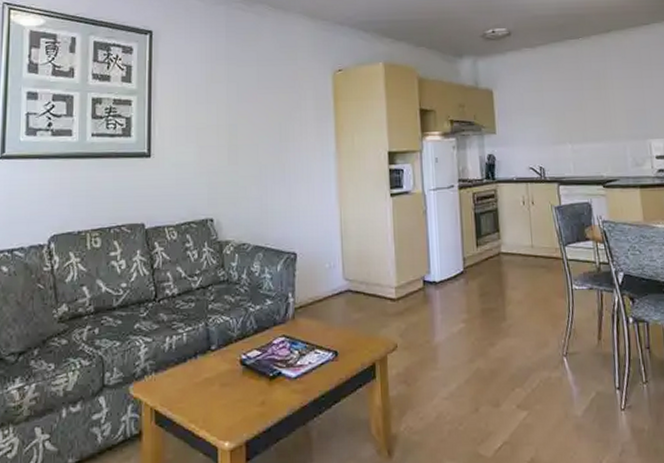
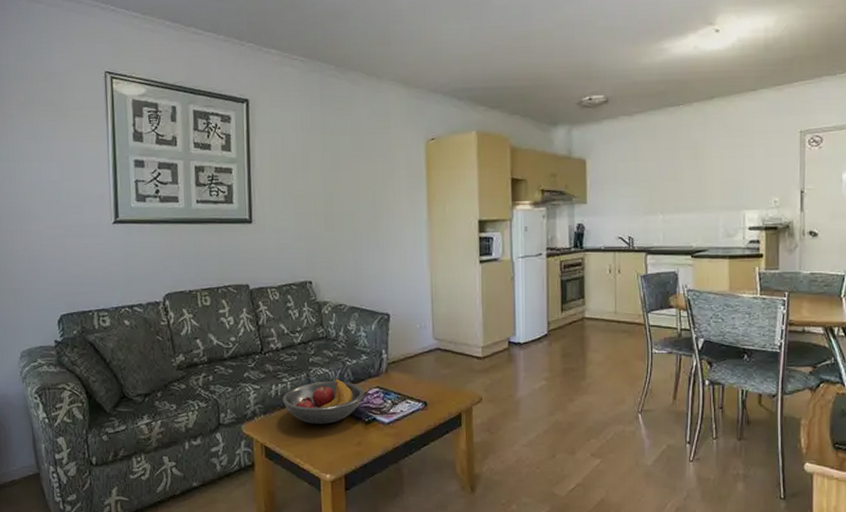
fruit bowl: none [177,327,269,383] -> present [282,378,364,425]

